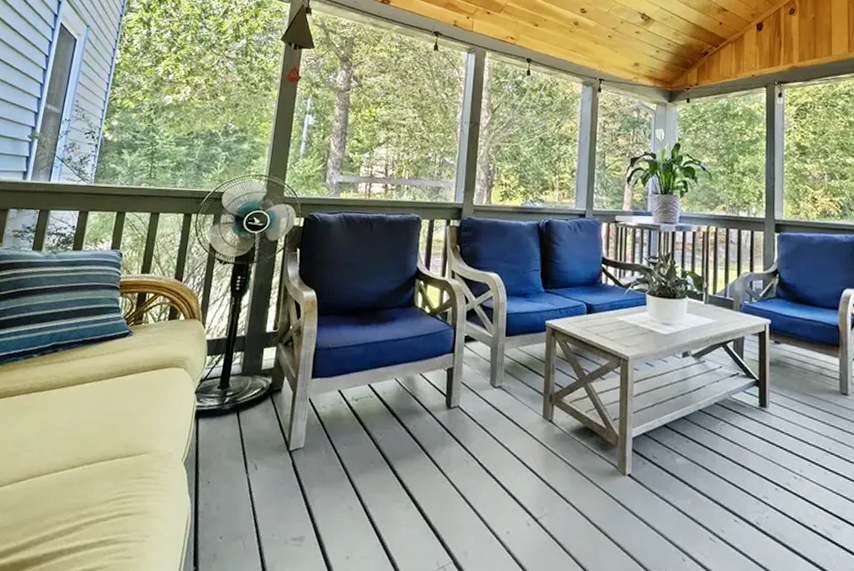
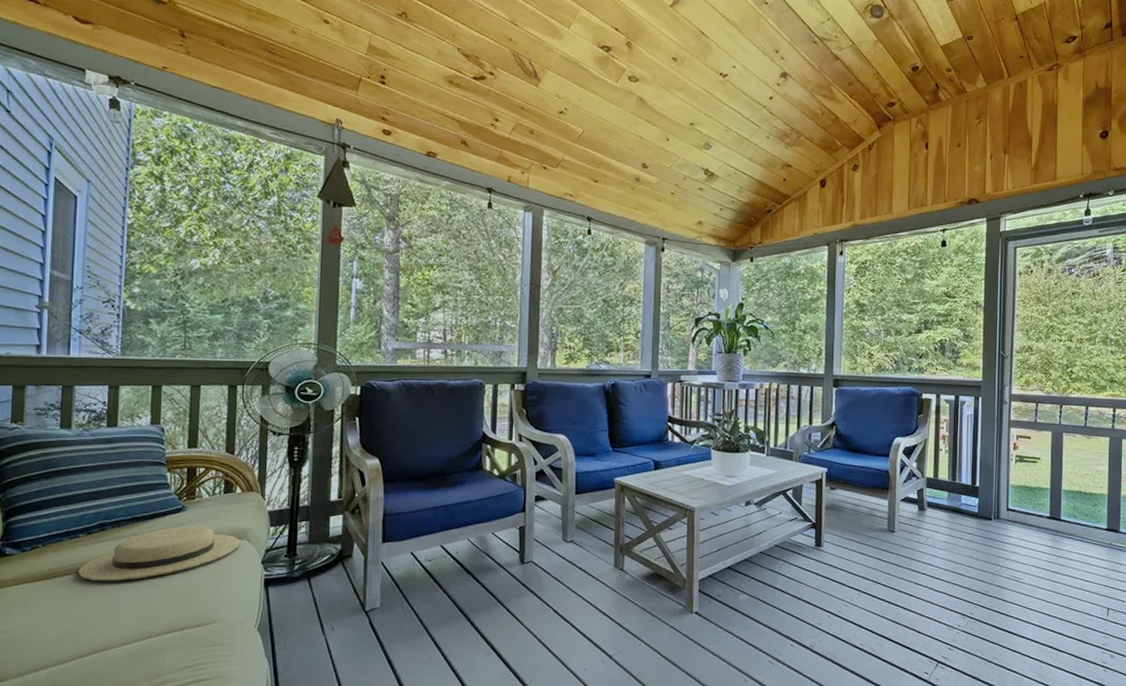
sunhat: none [27,351,178,405] -> present [78,525,241,582]

